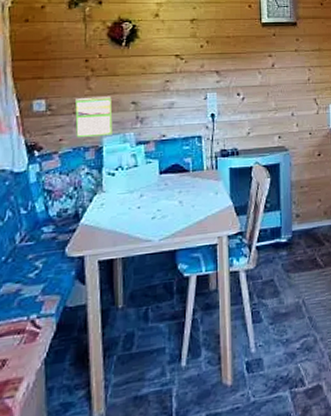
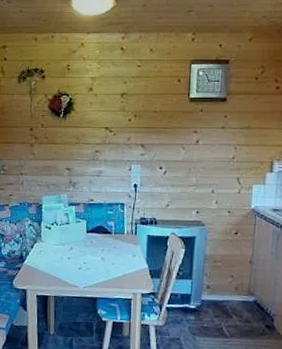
calendar: present [75,96,113,138] -> none [22,161,51,195]

